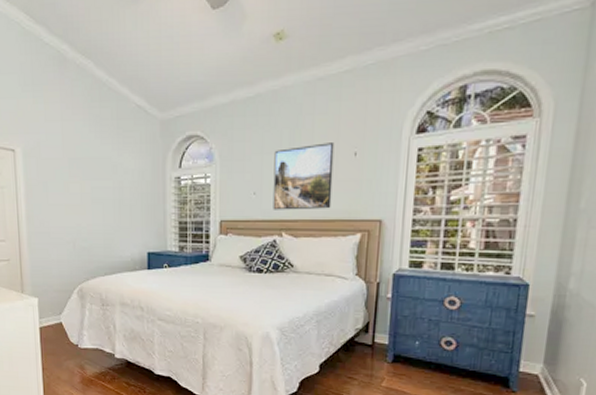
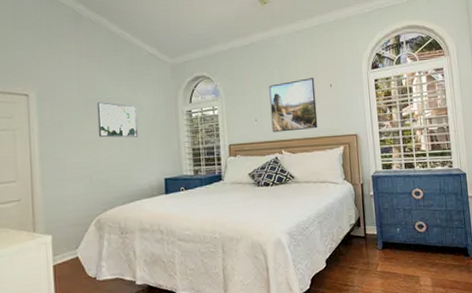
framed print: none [80,162,123,204] -> present [96,102,139,138]

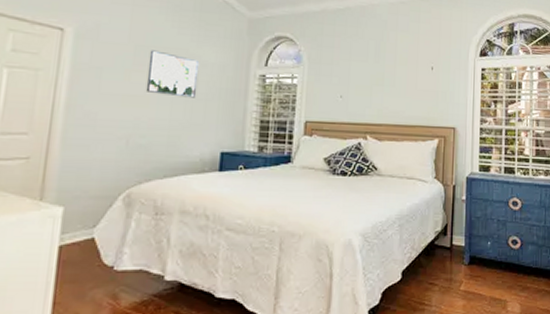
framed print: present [269,78,318,133] -> none [358,56,415,115]

